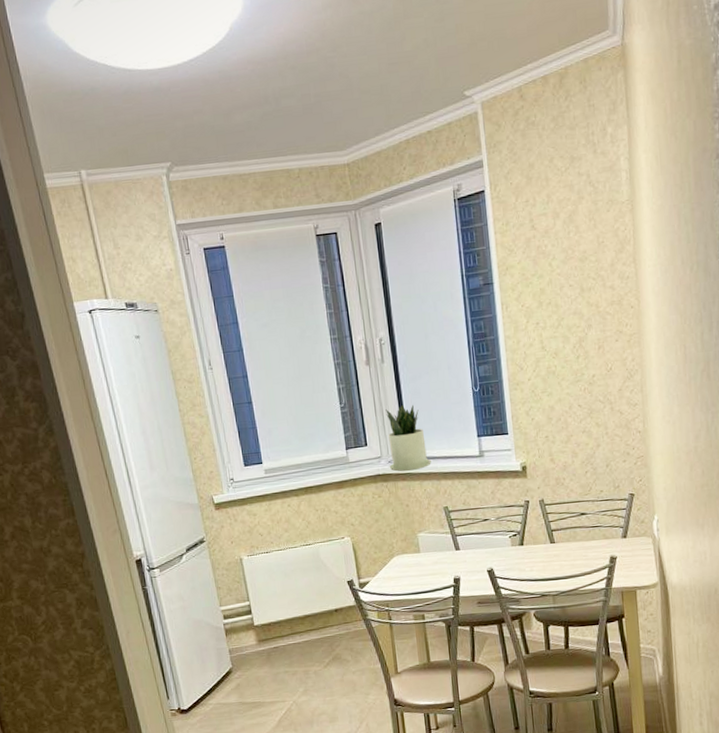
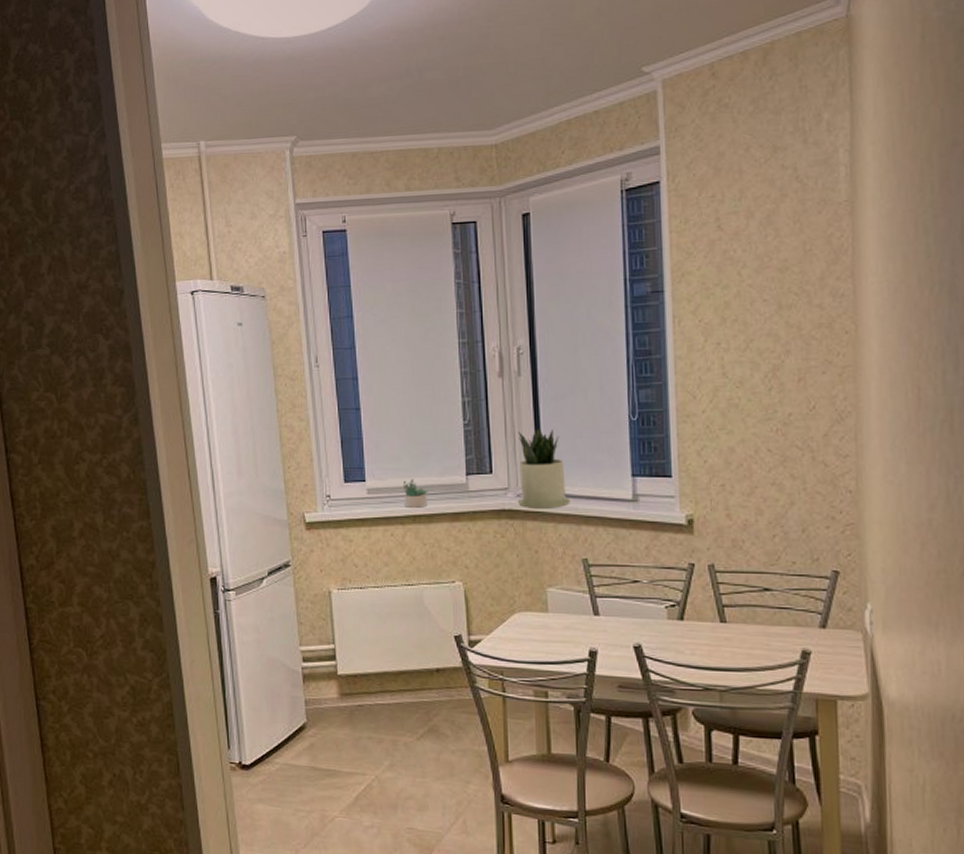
succulent plant: none [294,457,316,483] -> present [402,479,428,509]

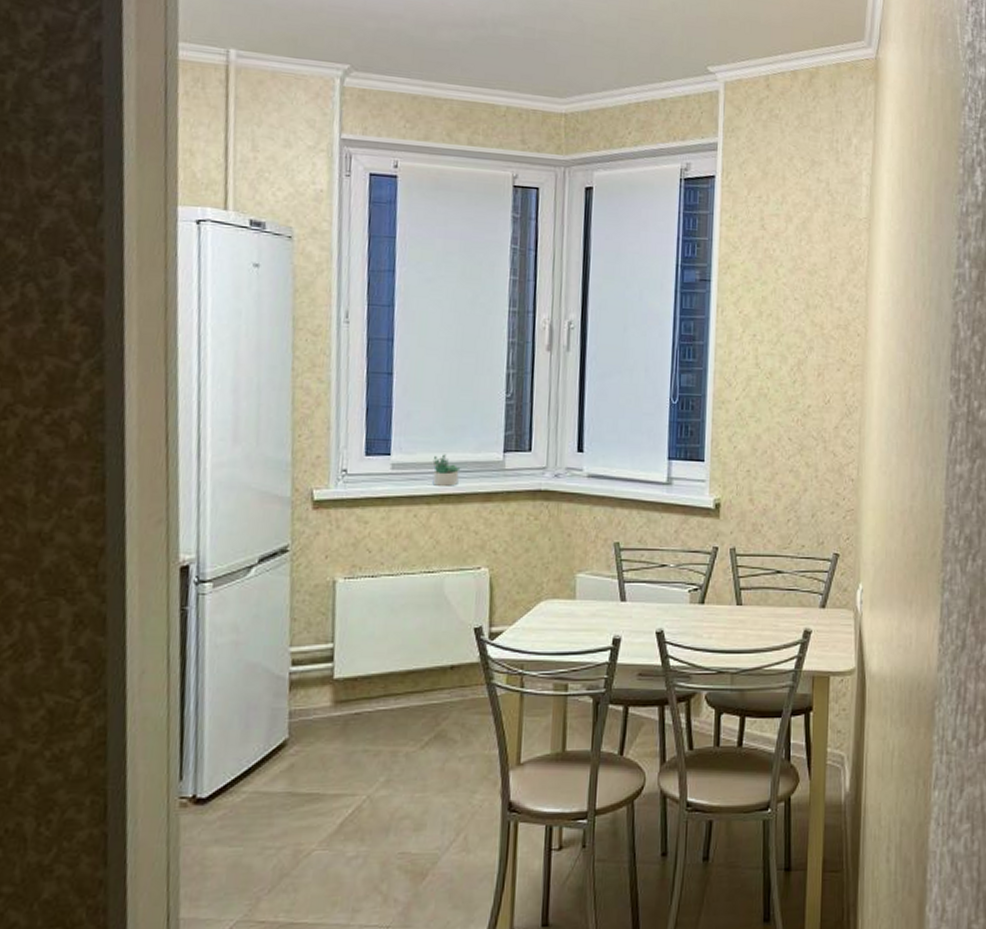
planter: present [517,428,572,510] -> none [554,407,609,491]

